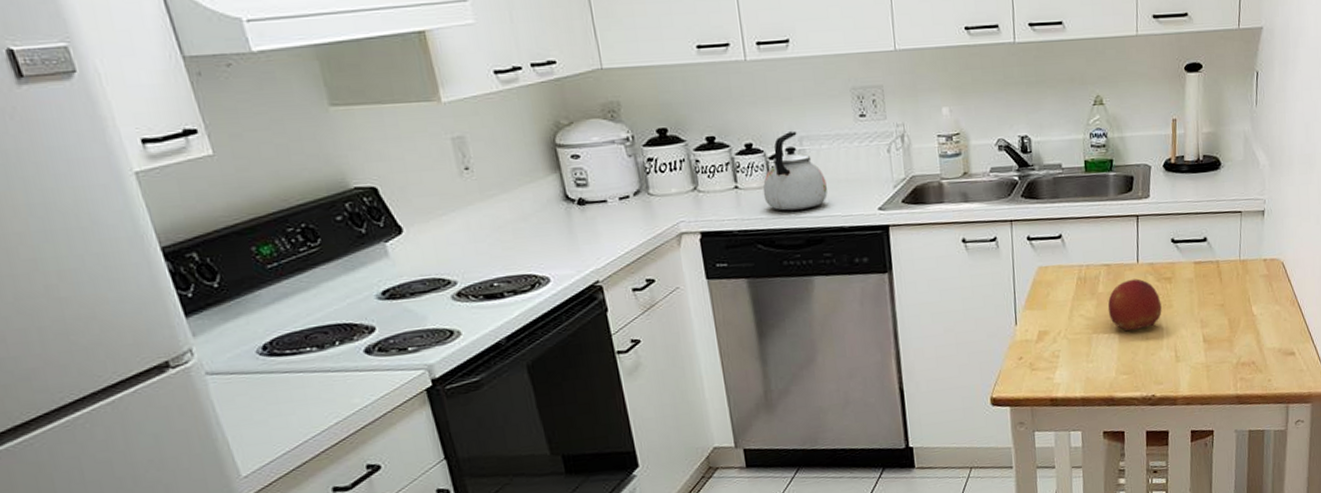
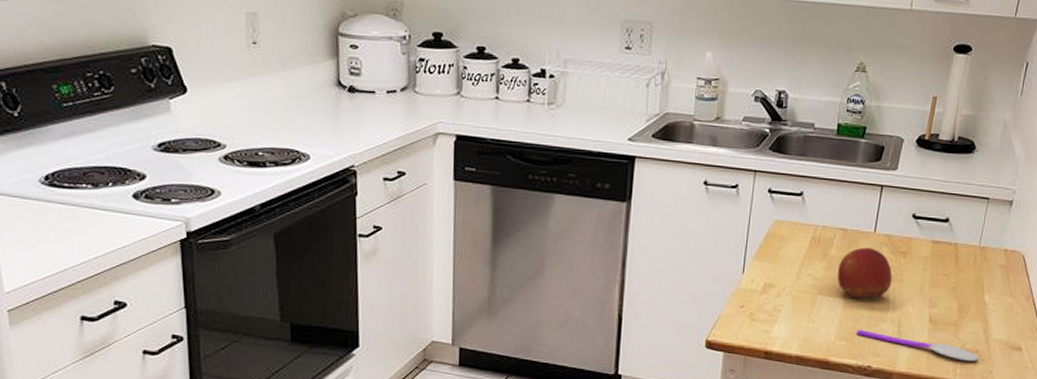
kettle: present [762,131,828,211] -> none [521,53,583,129]
spoon: none [1136,360,1256,375] -> present [856,329,979,361]

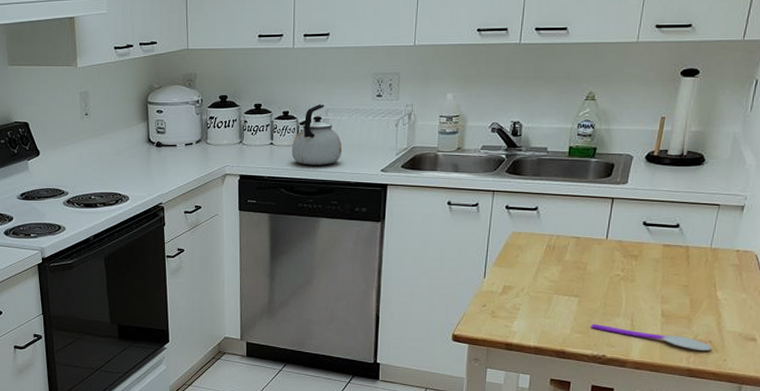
kettle: none [521,53,583,129] -> present [291,105,343,165]
fruit: present [837,247,892,299] -> none [571,252,625,297]

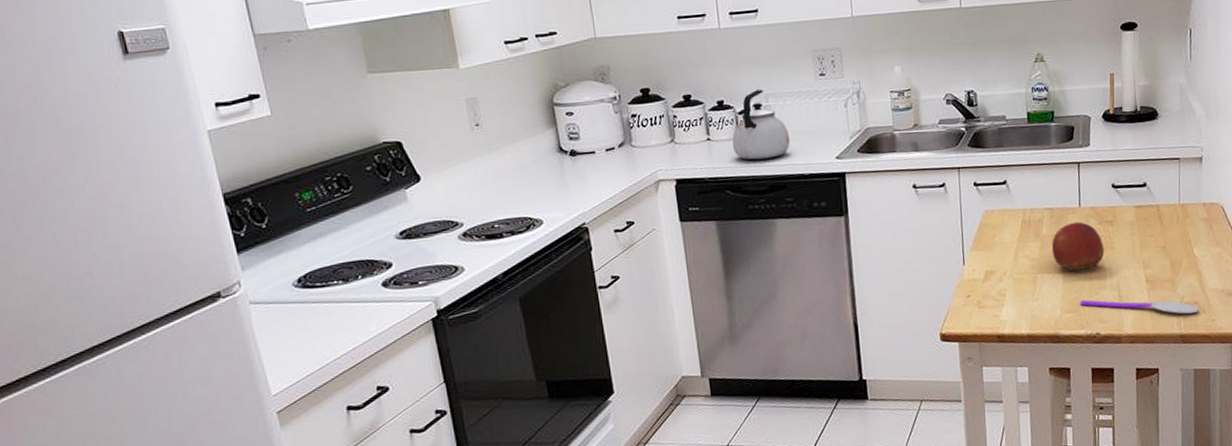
fruit: none [571,252,625,297] -> present [1051,221,1105,272]

